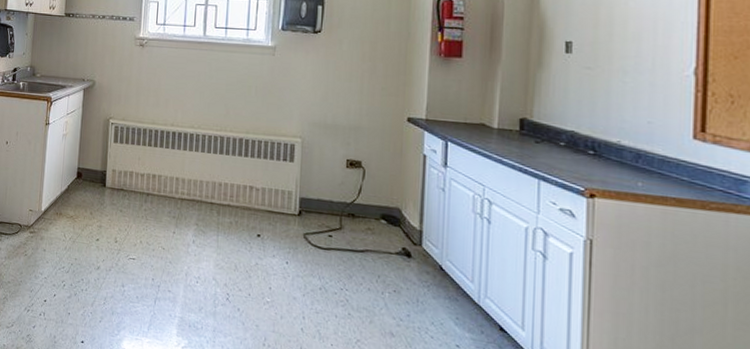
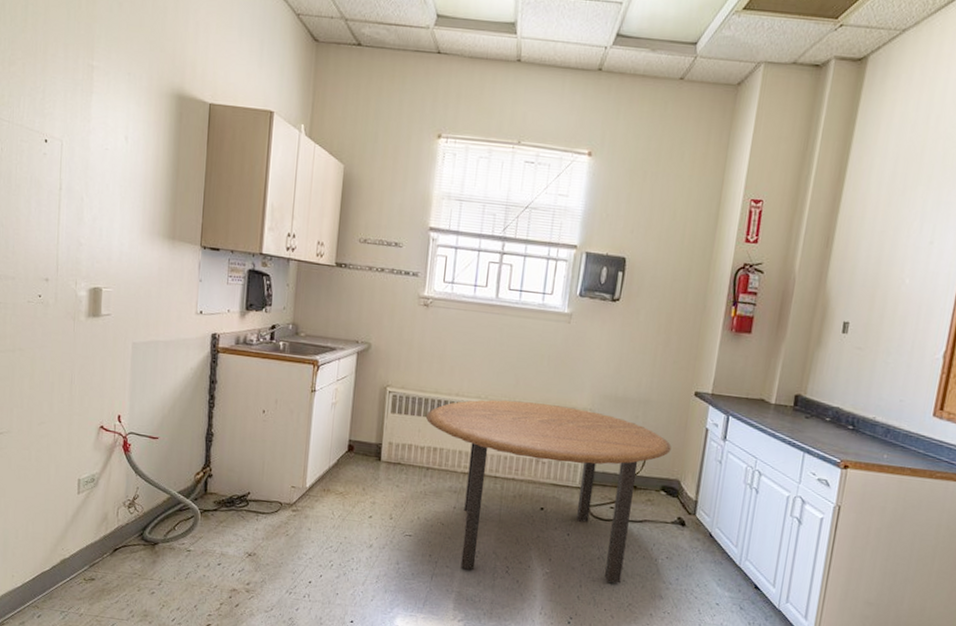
dining table: none [144,129,388,317] -> present [425,399,671,584]

